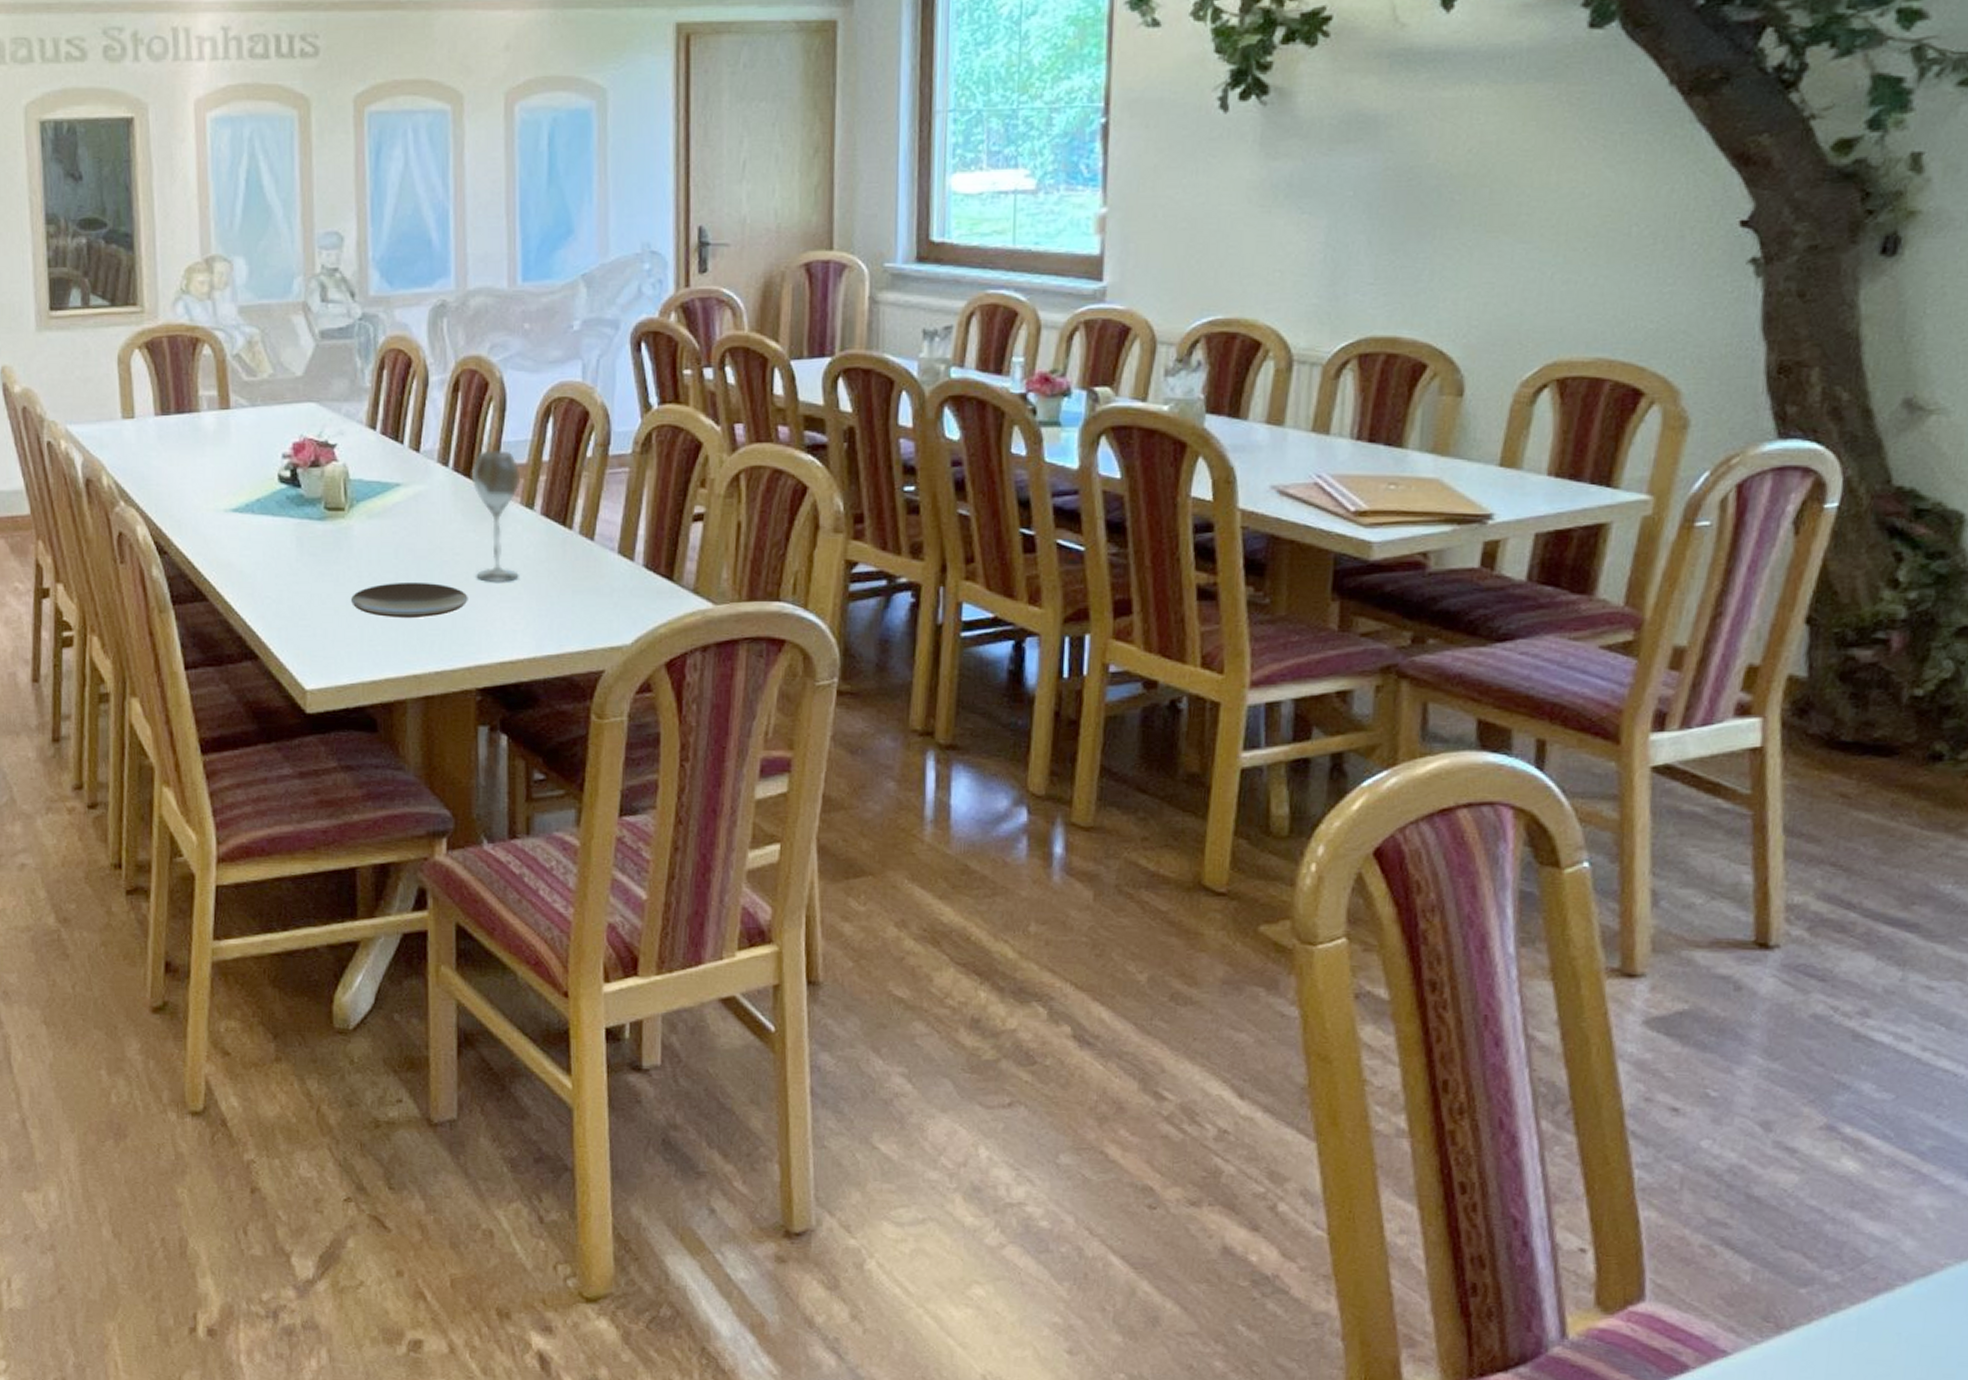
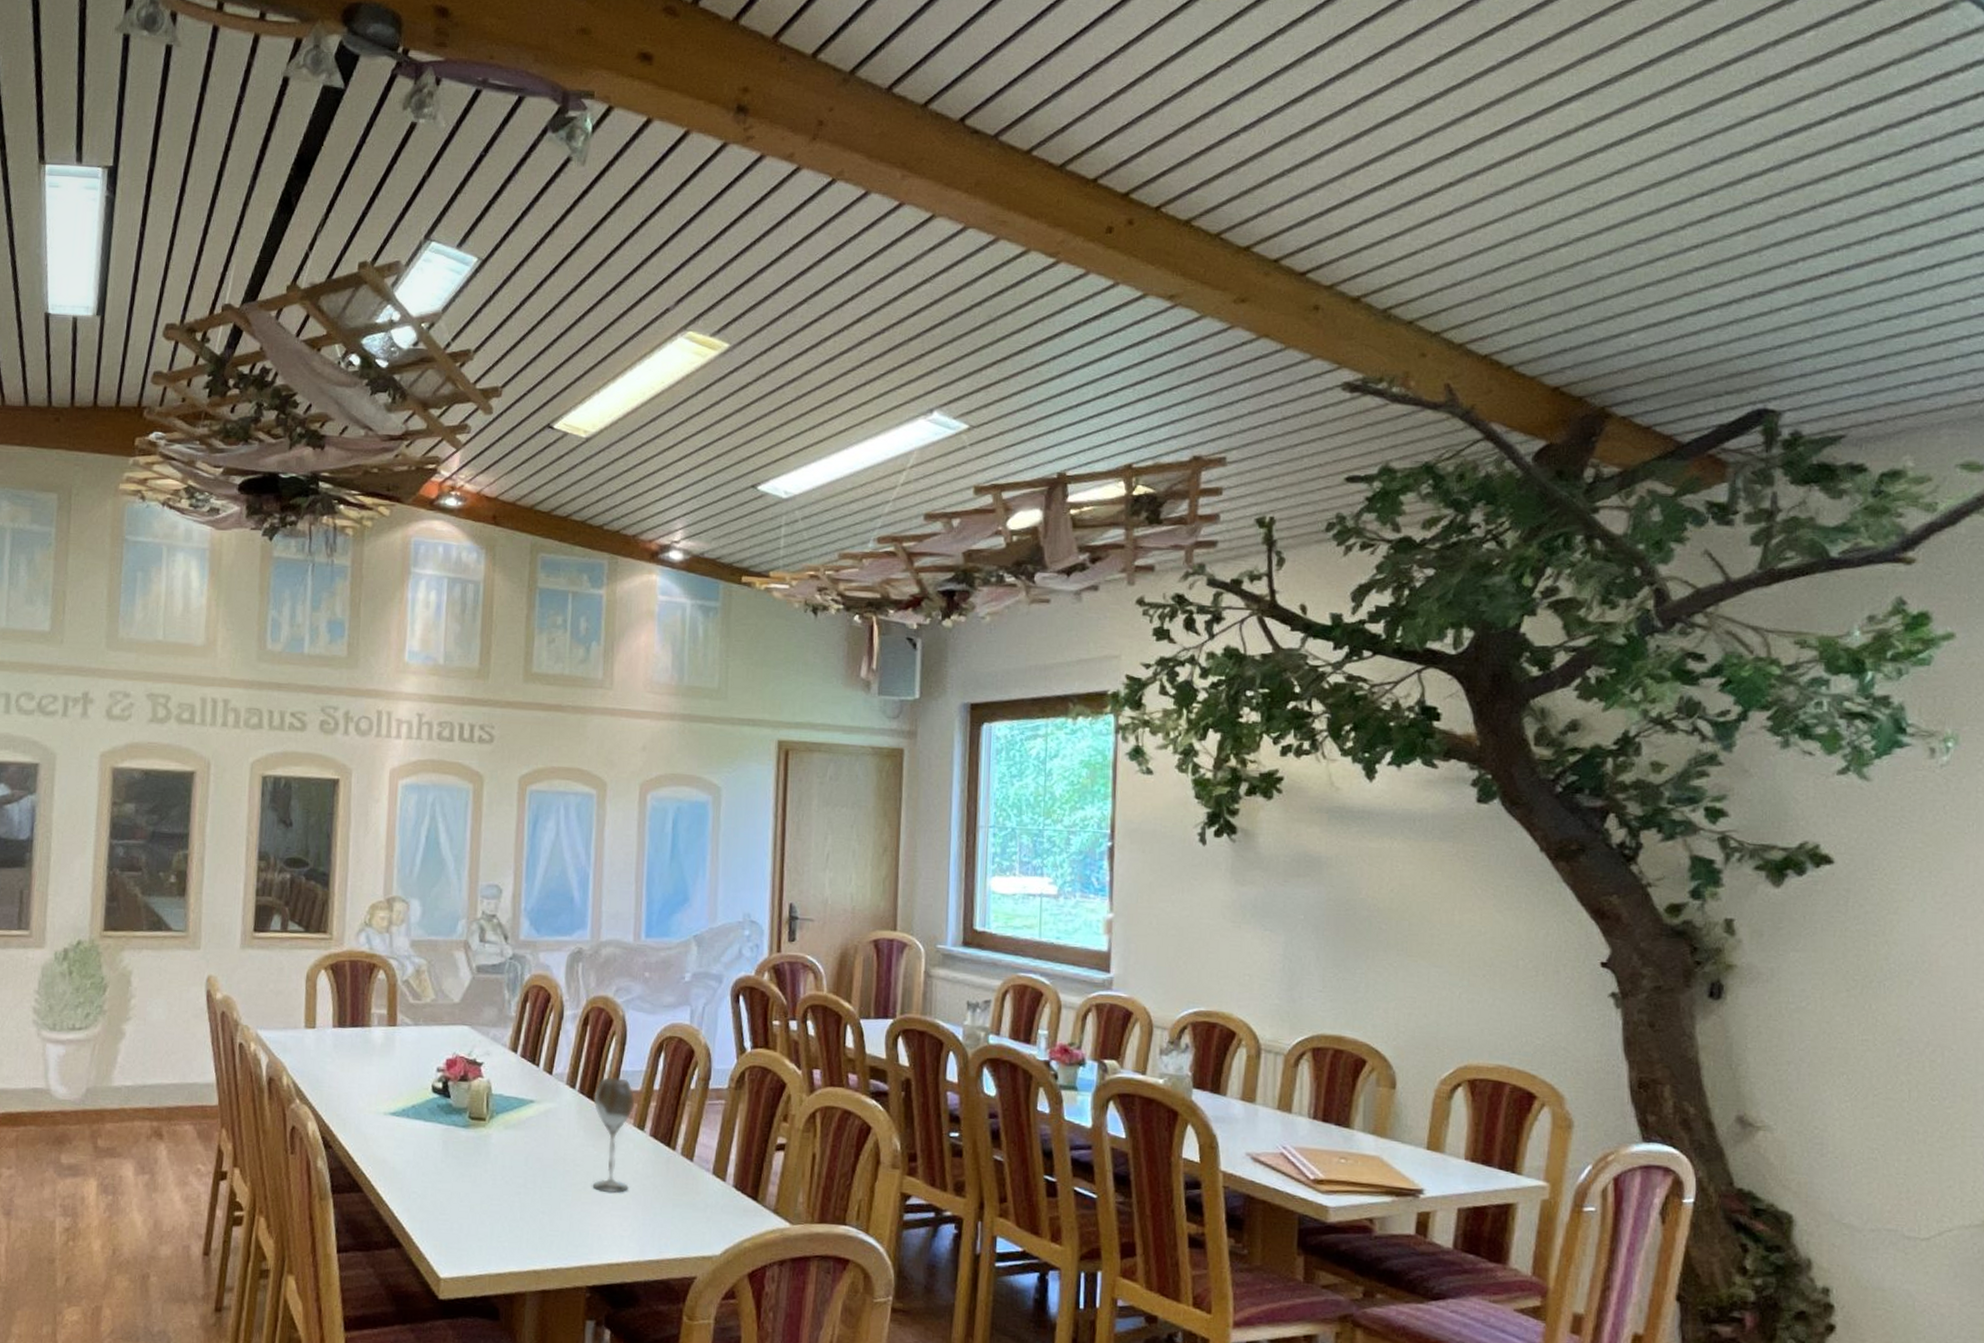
plate: present [351,583,468,619] -> none [485,1187,585,1220]

